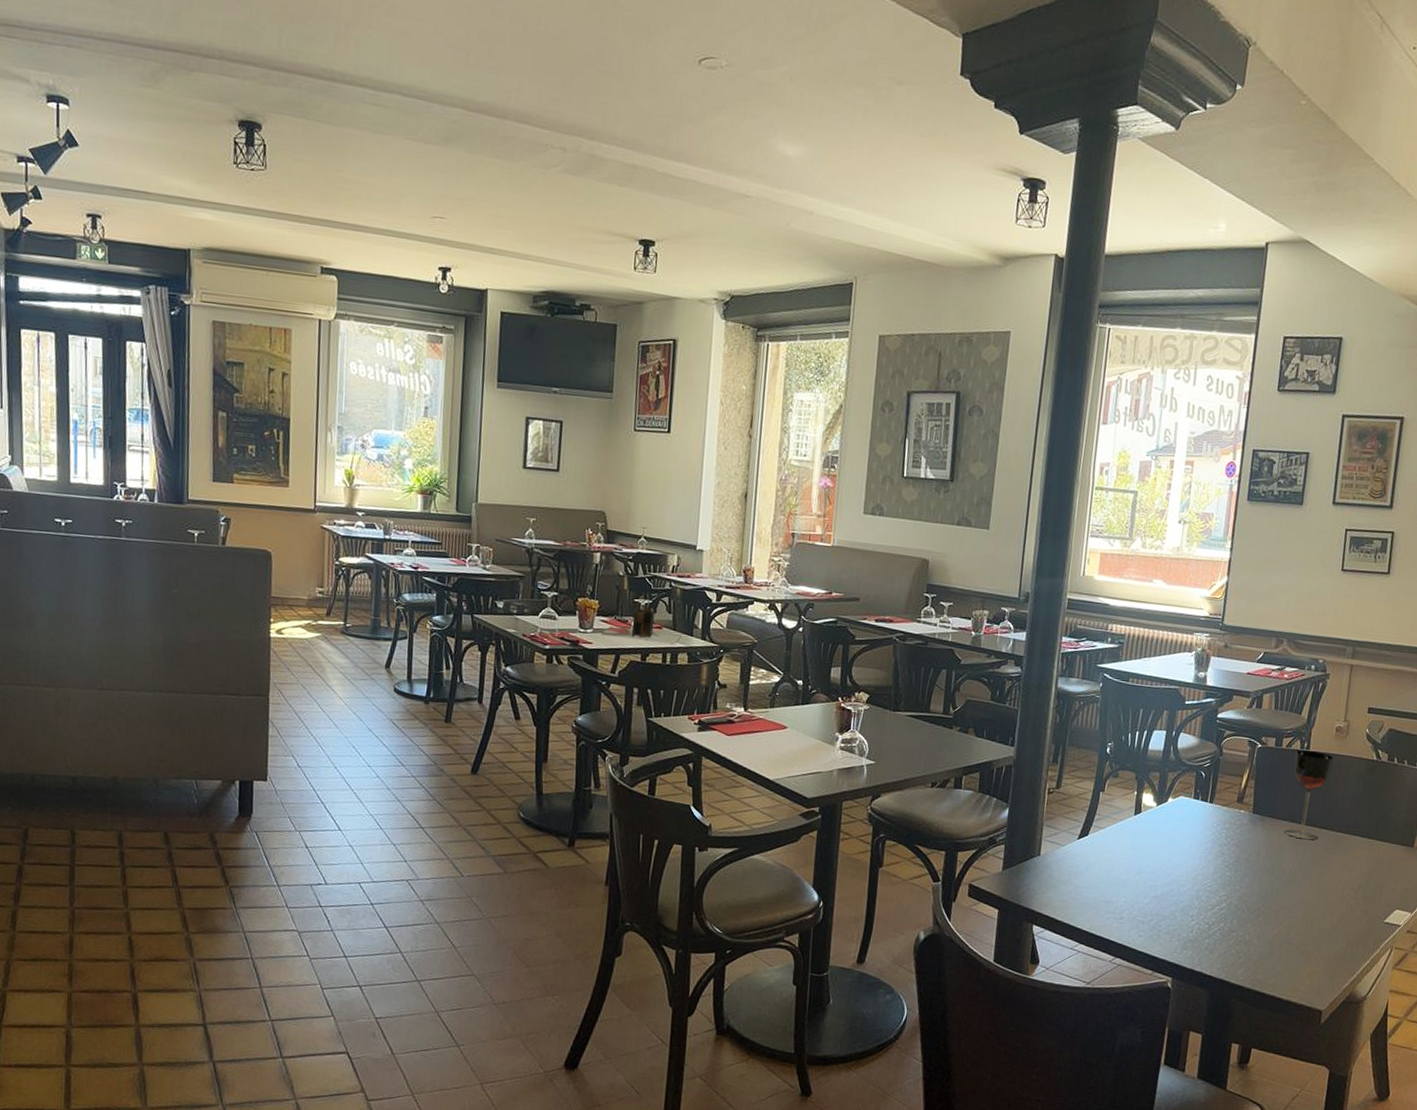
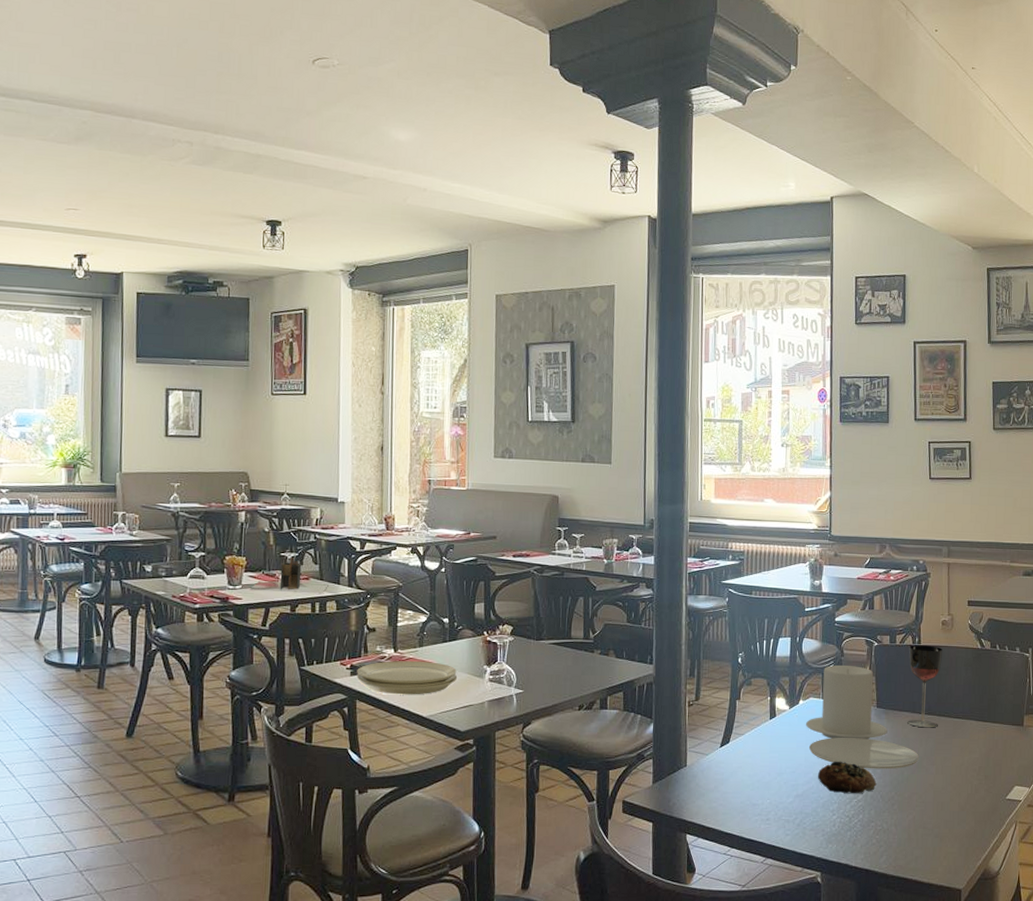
plate: none [704,719,808,757] -> present [356,660,458,695]
candle: none [1173,764,1262,846] -> present [806,664,888,739]
plate: none [1173,840,1294,879] -> present [808,737,920,769]
bread roll: none [1179,864,1243,901] -> present [817,761,877,793]

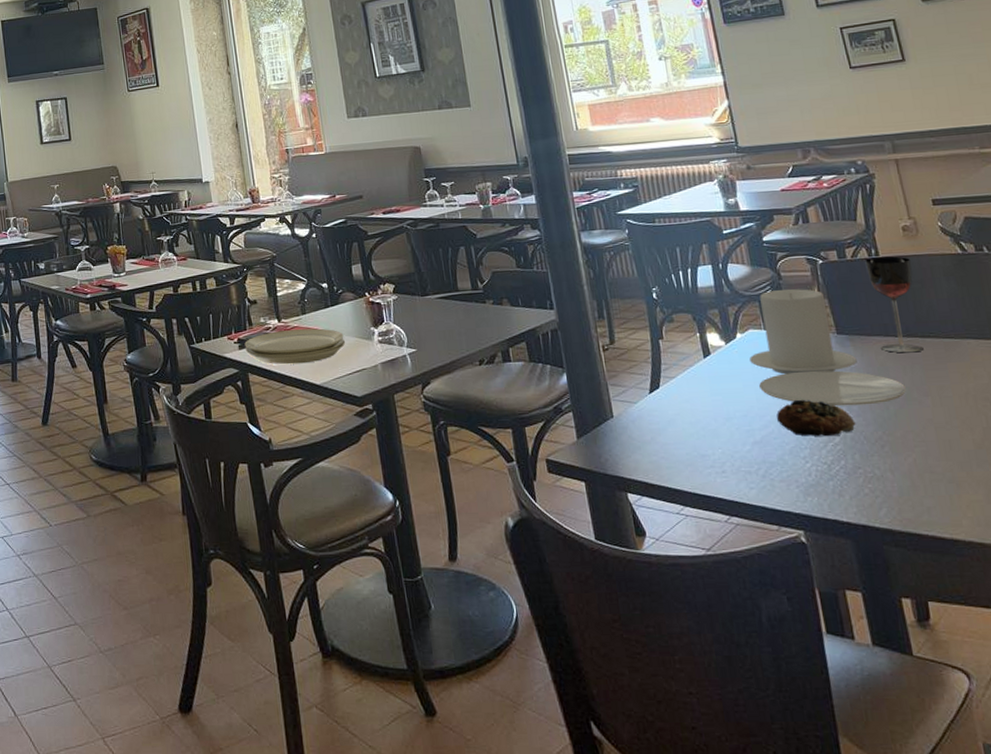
napkin holder: present [249,557,328,594] -> none [133,240,205,276]

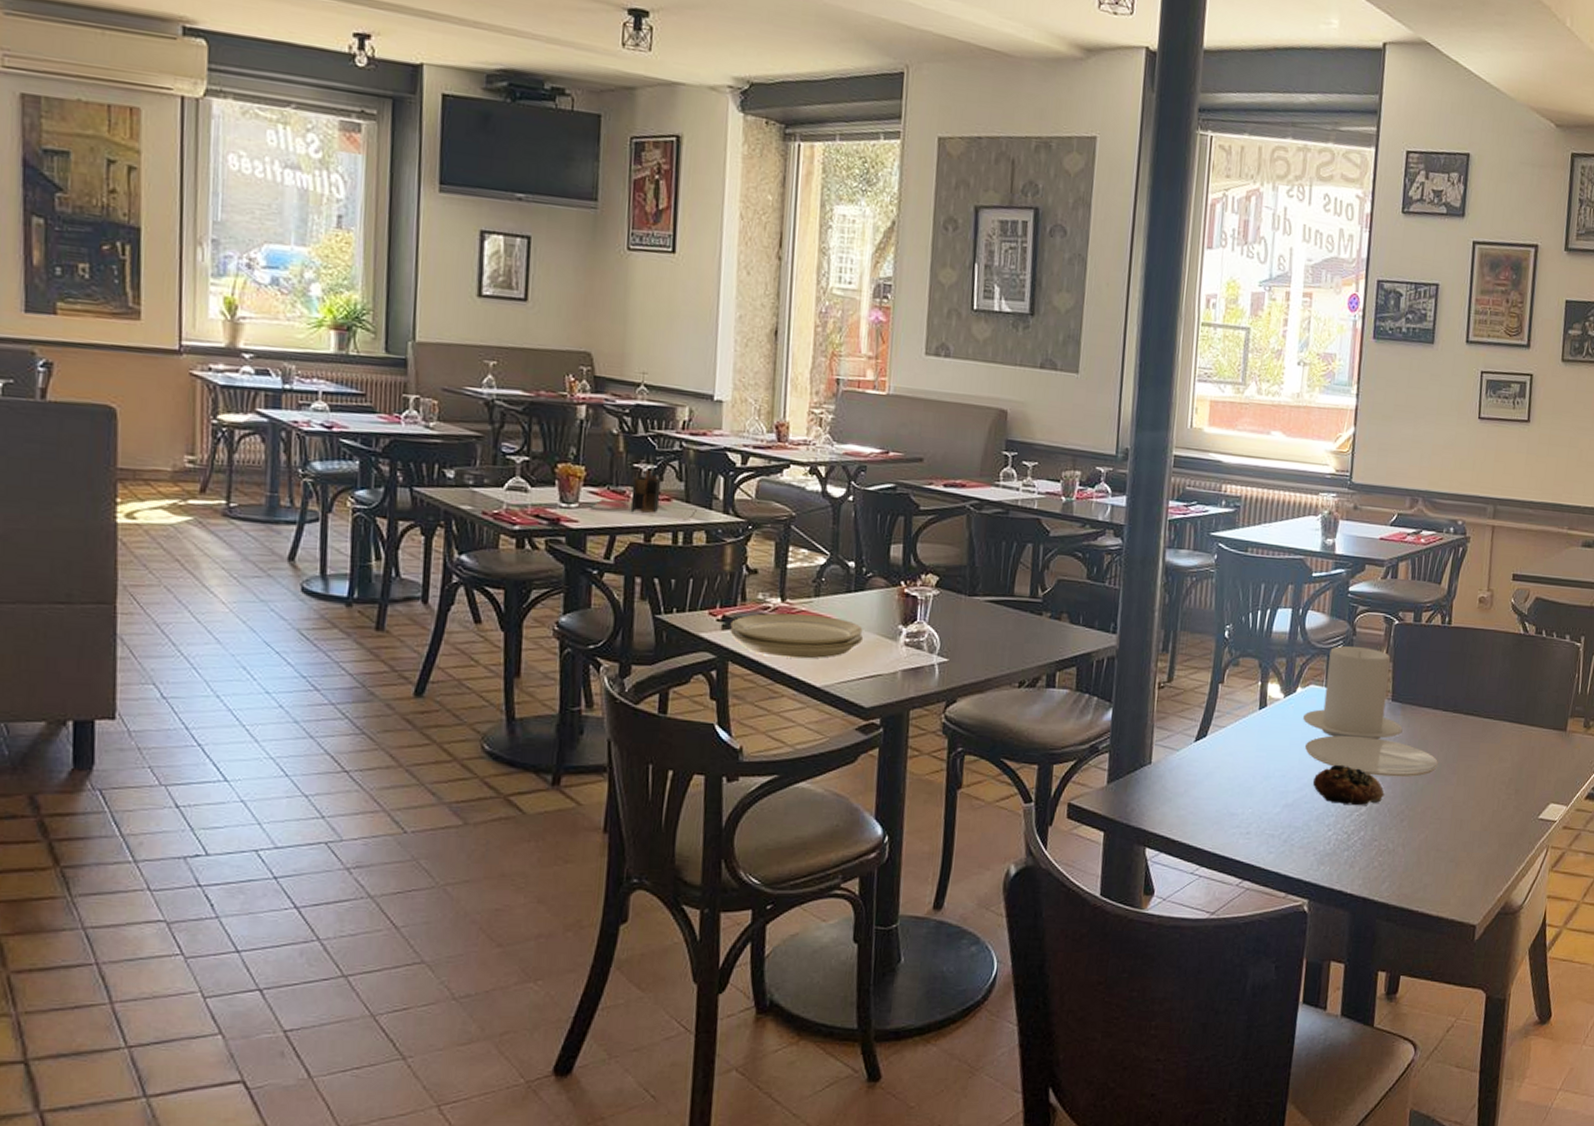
napkin holder: none [133,240,205,276] -> present [588,470,697,521]
wineglass: present [865,256,924,353] -> none [1427,625,1477,729]

